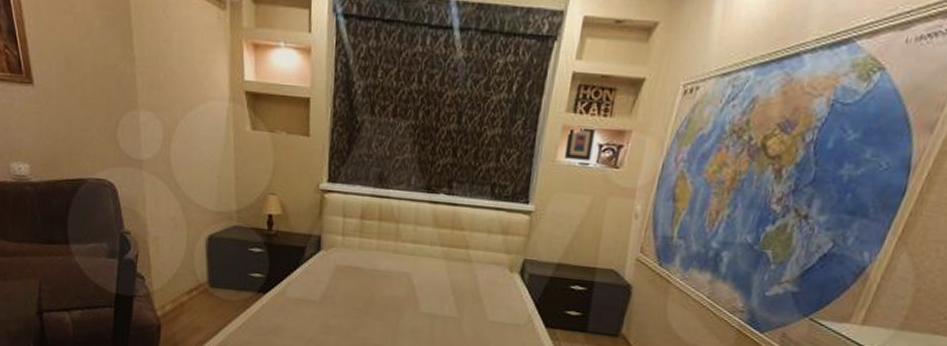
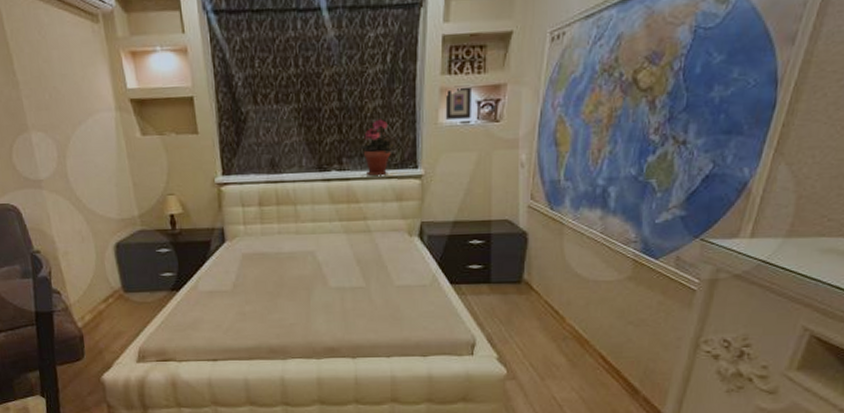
potted plant: none [472,148,508,207] -> present [360,119,394,177]

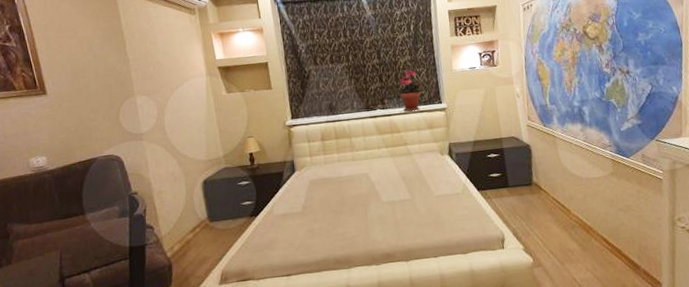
picture frame: present [445,85,471,121] -> none [455,42,476,68]

